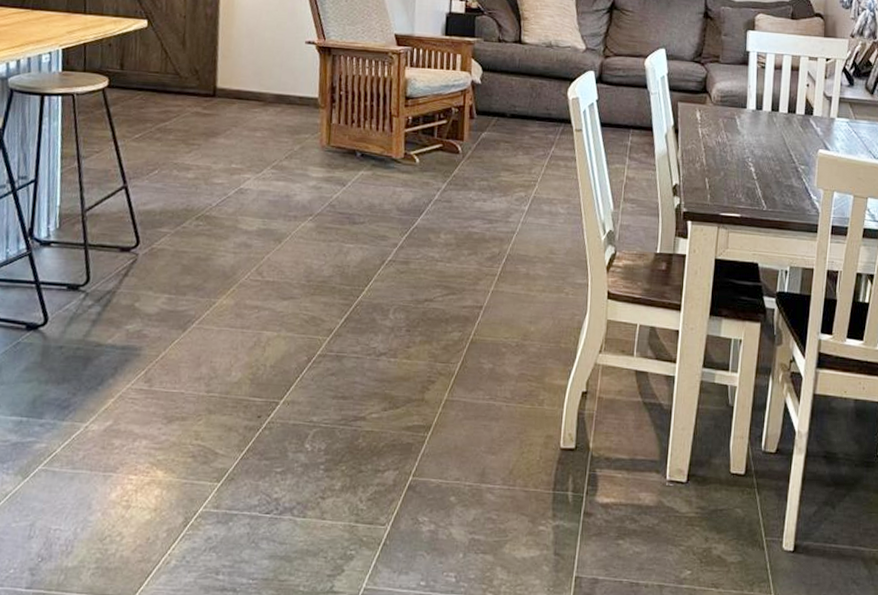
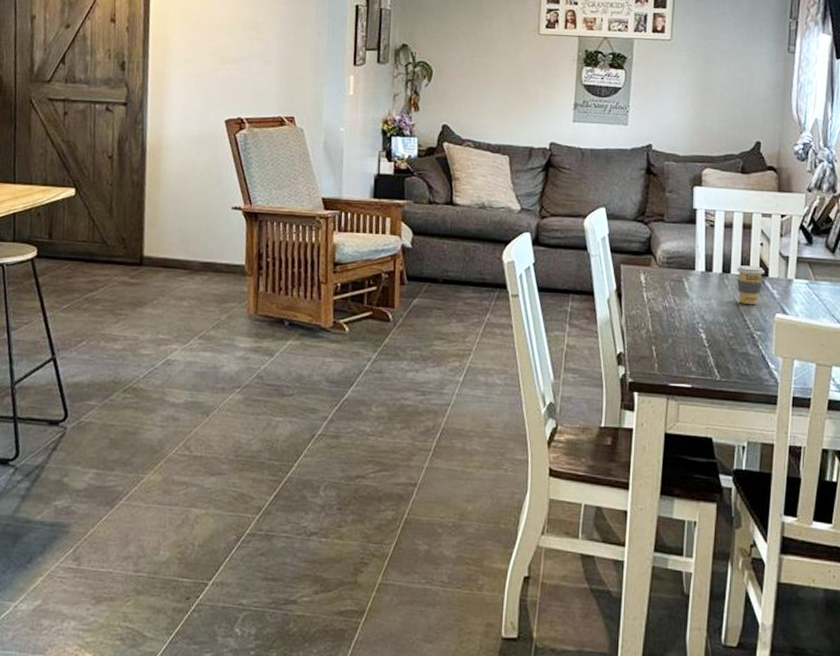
coffee cup: none [784,104,810,142] -> present [736,265,764,305]

